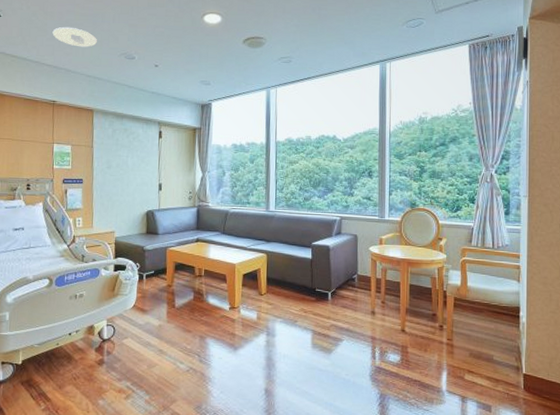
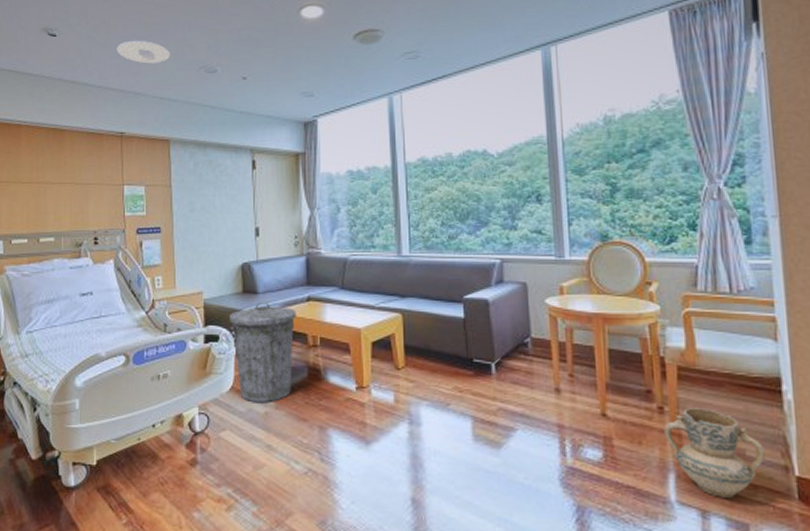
trash can: none [135,241,188,318] -> present [230,301,297,403]
ceramic jug: none [442,326,506,388] -> present [664,408,766,498]

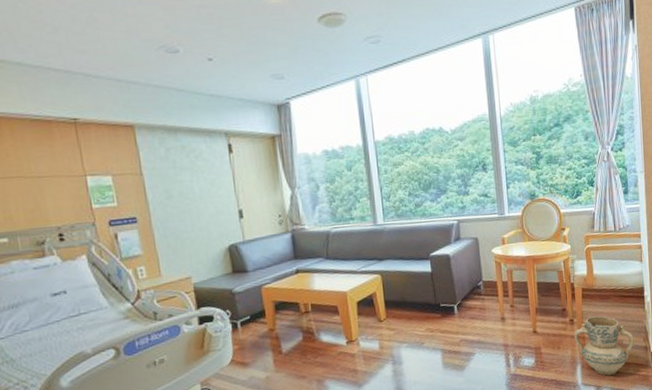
recessed light: present [116,40,170,64] -> none [53,13,122,41]
trash can: present [230,301,297,403] -> none [222,278,289,371]

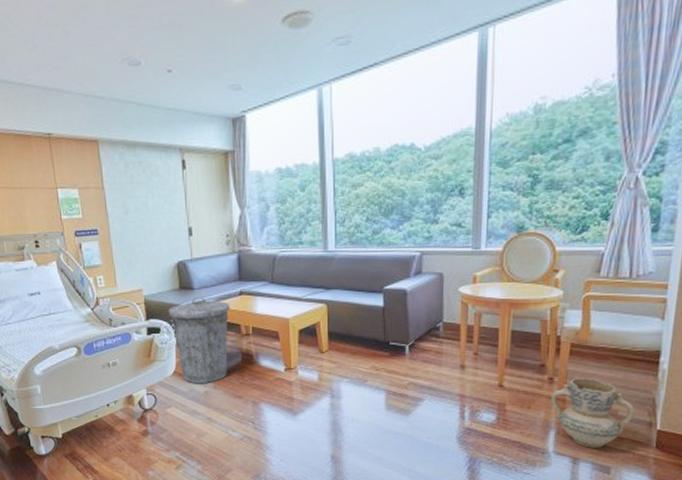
trash can: none [222,278,289,371] -> present [169,296,230,384]

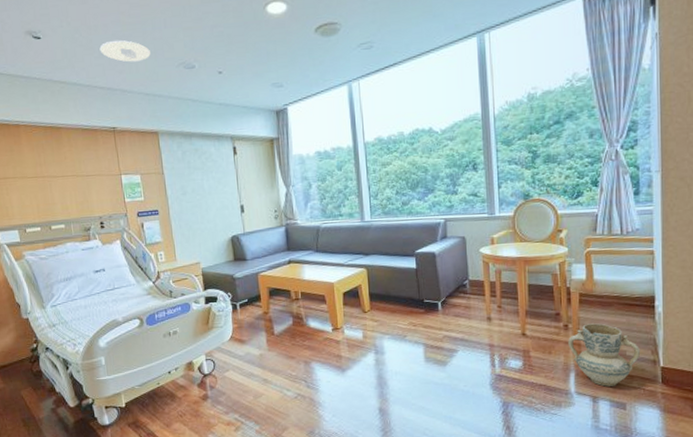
recessed light: none [32,29,90,57] -> present [99,40,151,62]
trash can: present [169,296,230,384] -> none [225,266,281,348]

